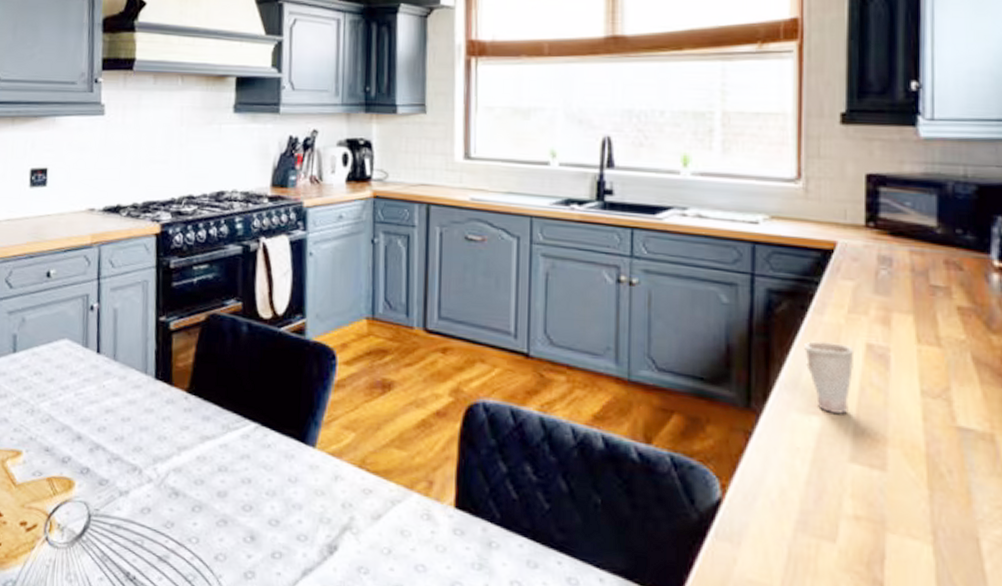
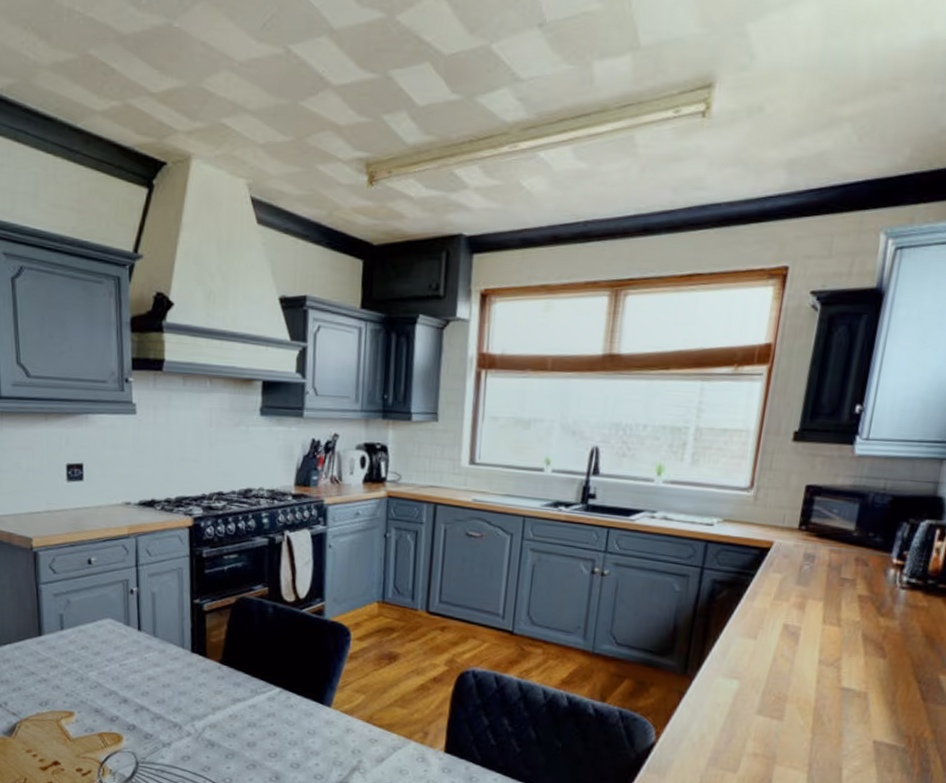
cup: present [804,341,855,414] -> none [734,622,774,678]

